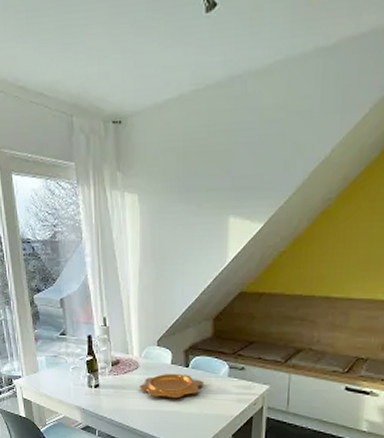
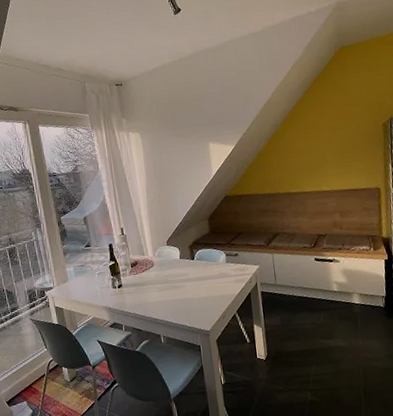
decorative bowl: present [140,373,203,399] -> none [156,265,208,288]

